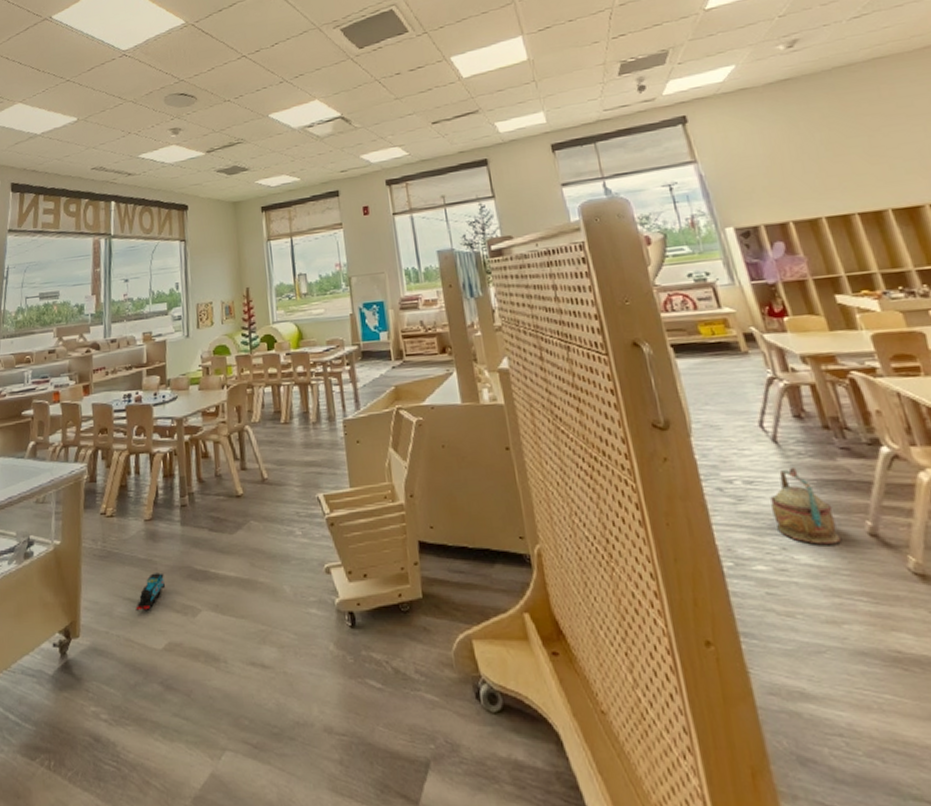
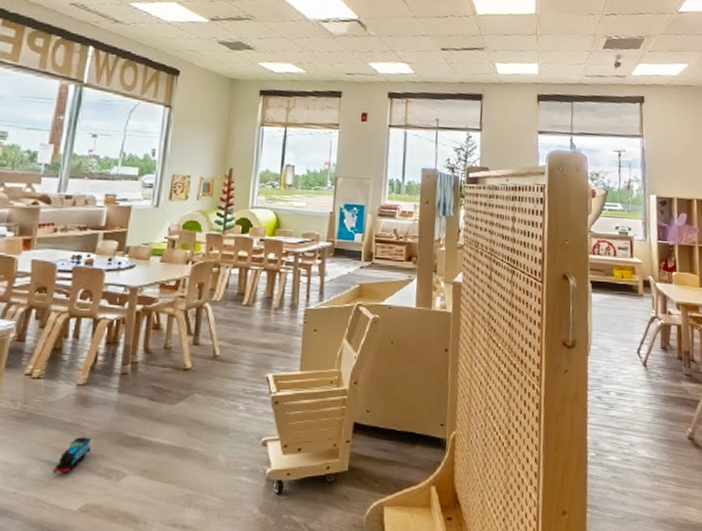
basket: present [770,466,841,545] -> none [630,385,670,443]

